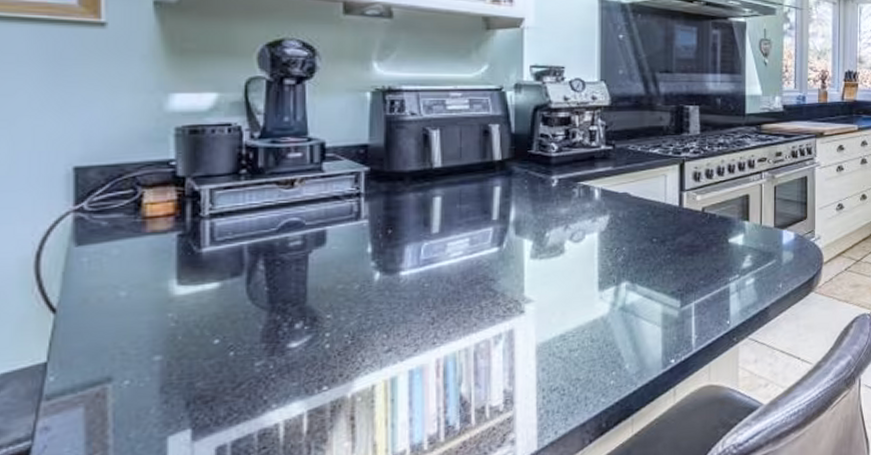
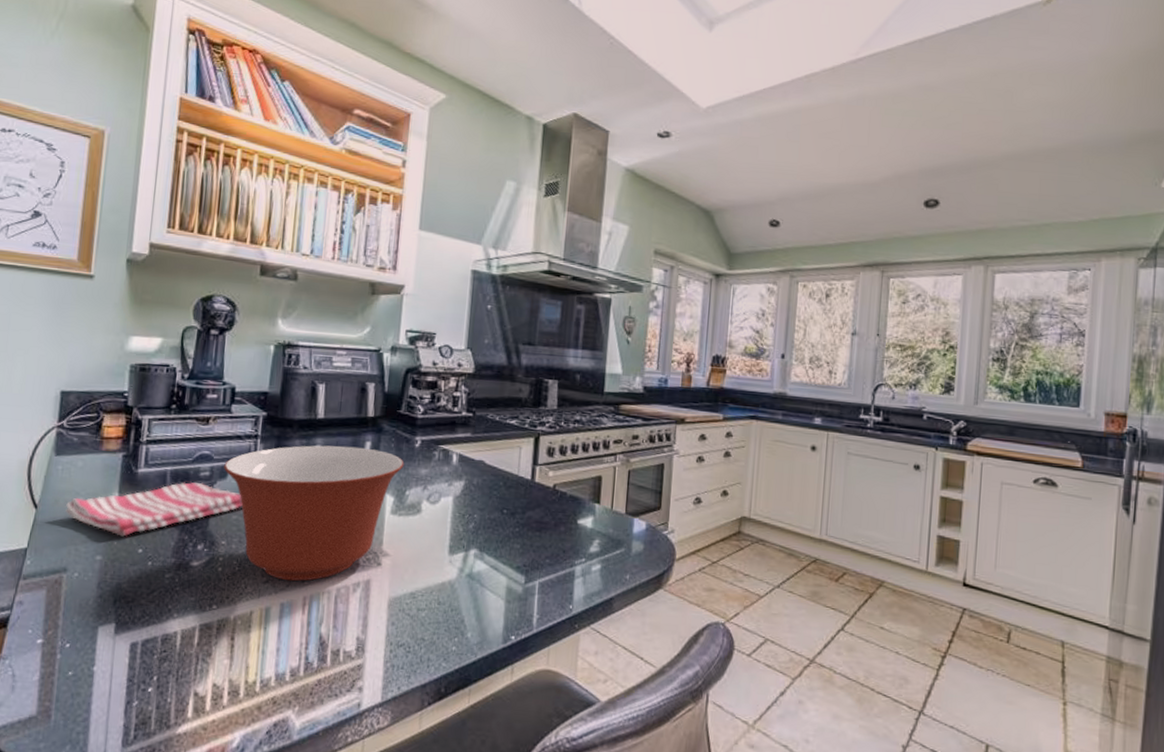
dish towel: none [101,253,349,329] -> present [65,482,243,537]
mixing bowl: none [320,193,541,346] -> present [224,445,404,581]

